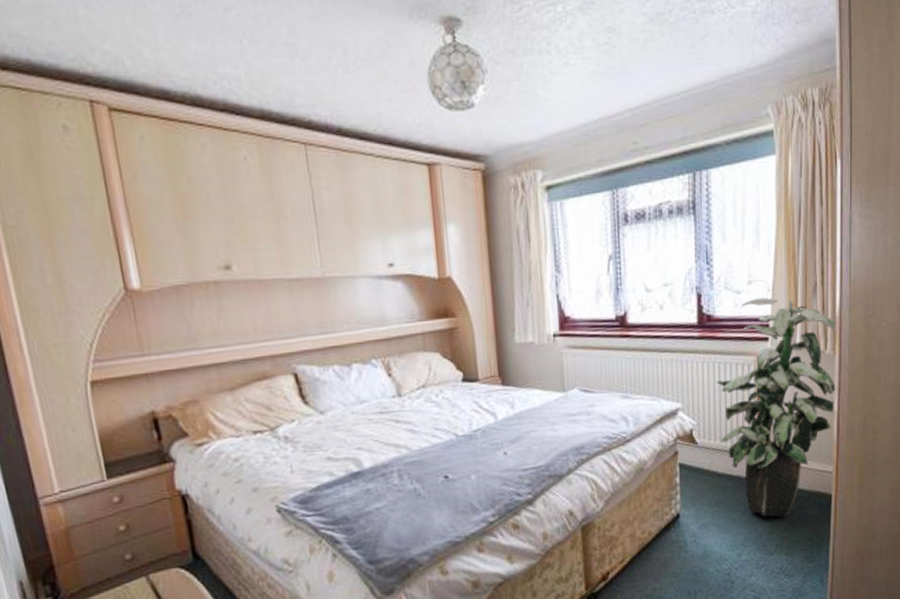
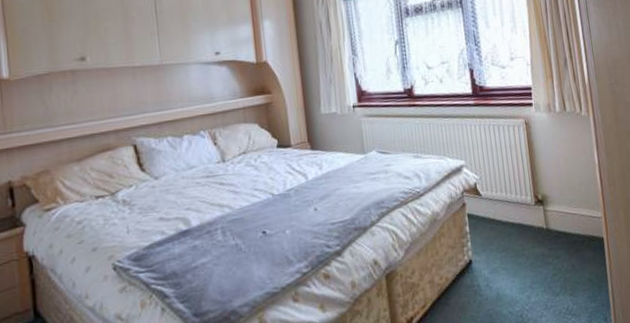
indoor plant: present [716,297,837,518] -> none [493,70,597,261]

